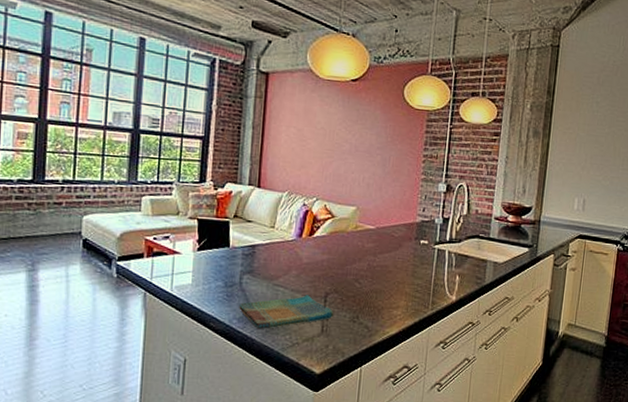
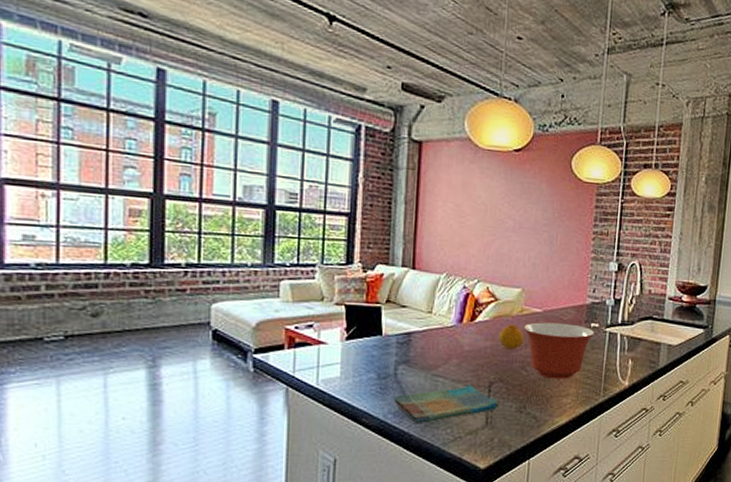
fruit: none [334,239,359,263] -> present [498,324,525,349]
mixing bowl: none [357,238,424,292] -> present [523,322,595,379]

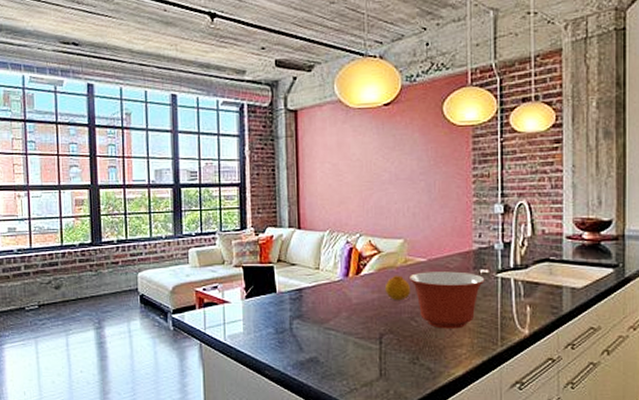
dish towel: present [394,385,499,424] -> none [292,337,391,376]

